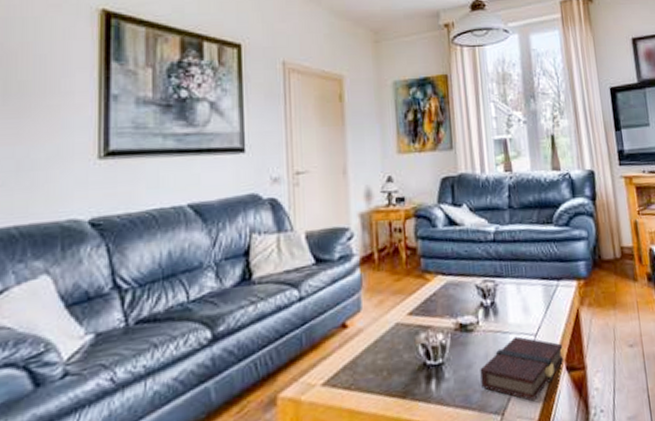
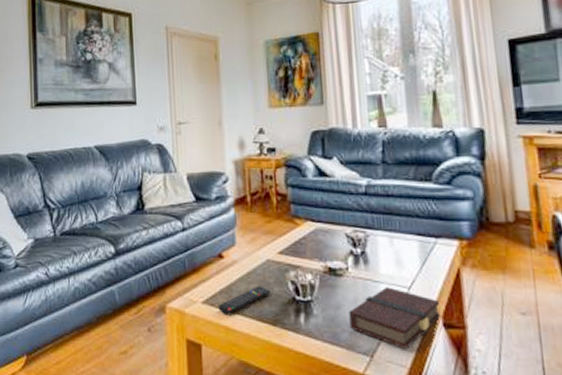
remote control: none [341,355,400,395] -> present [218,286,271,314]

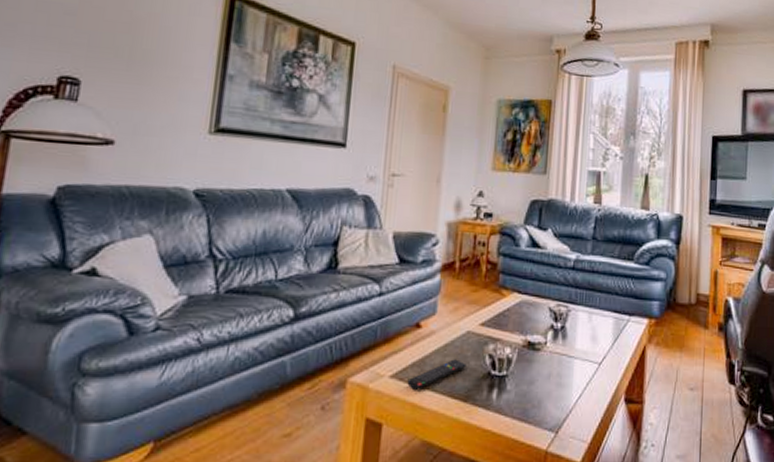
book: present [349,287,441,349] -> none [540,362,625,424]

